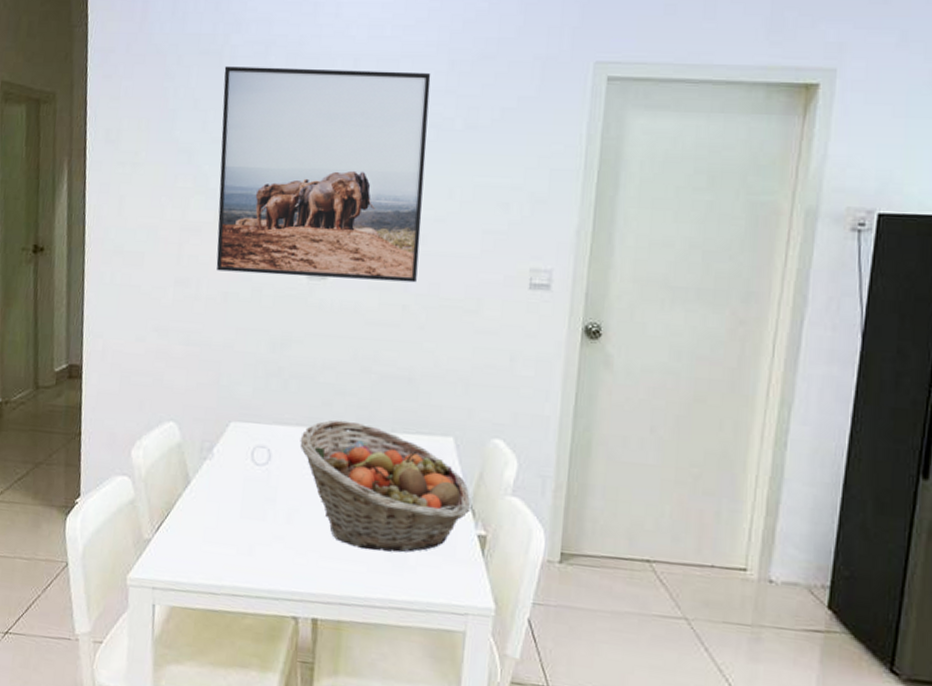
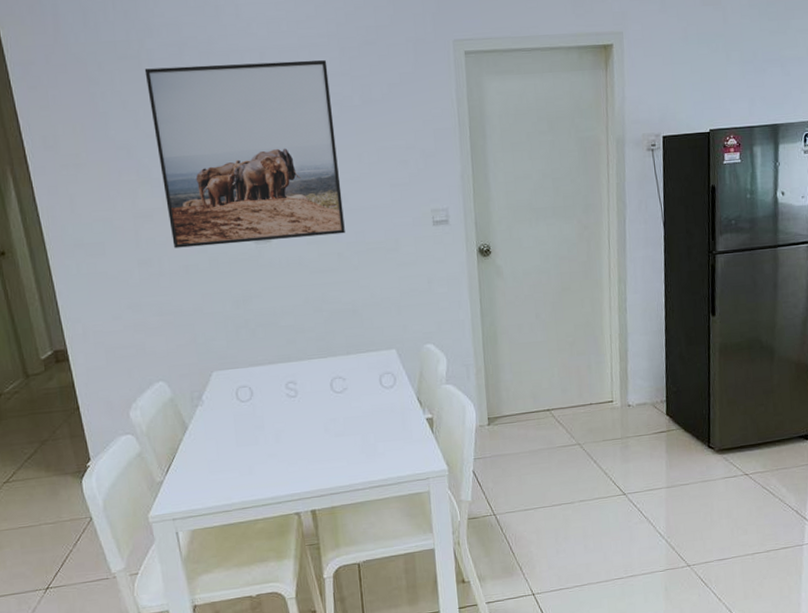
fruit basket: present [299,420,471,553] -> none [274,352,418,449]

